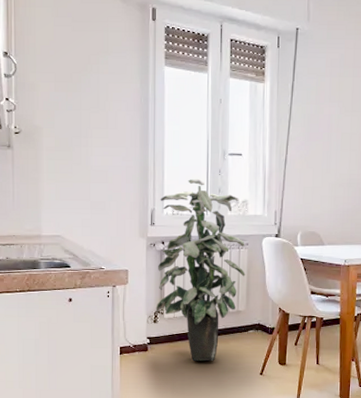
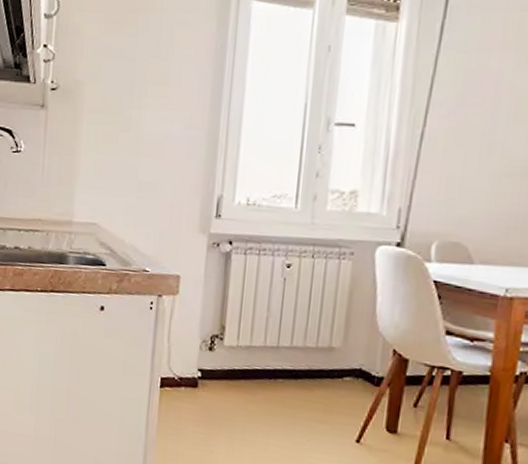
indoor plant: present [155,178,245,362] -> none [213,156,349,413]

